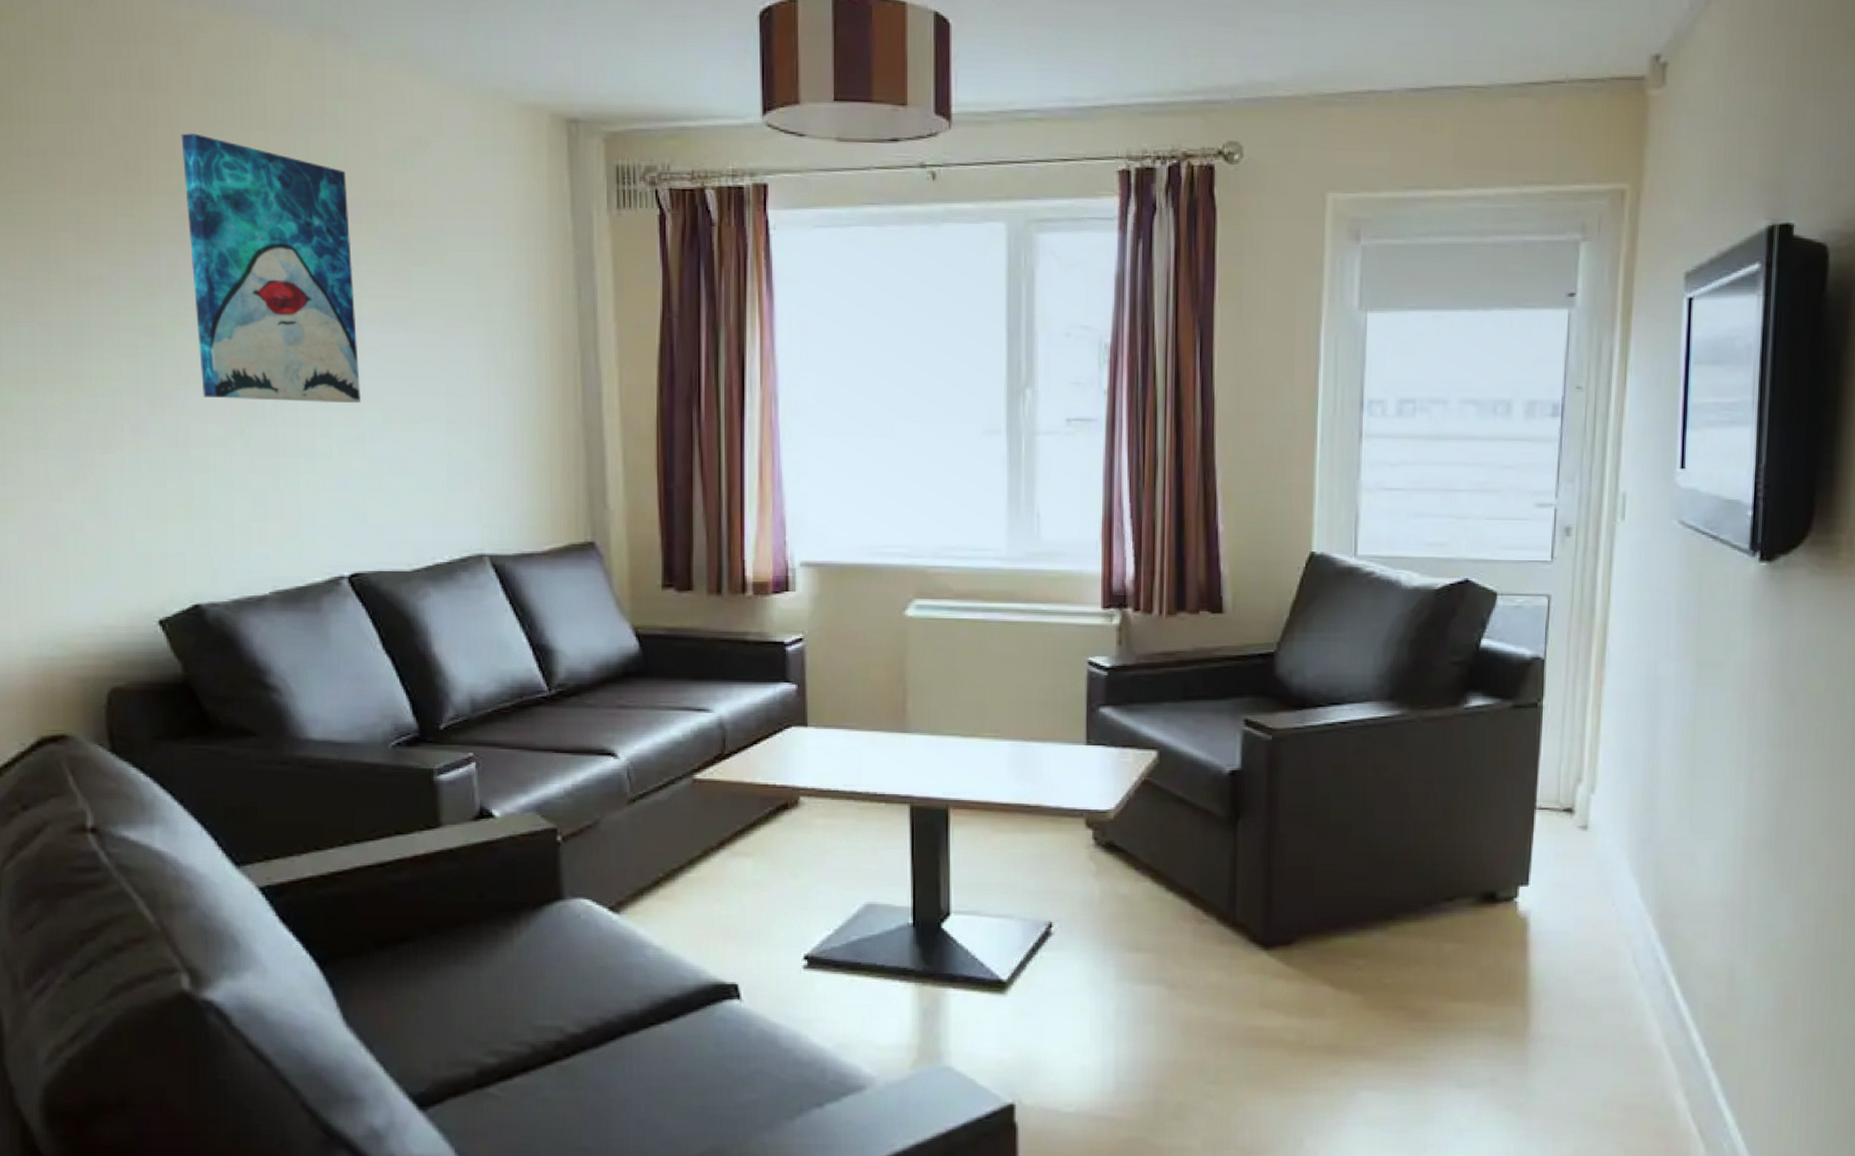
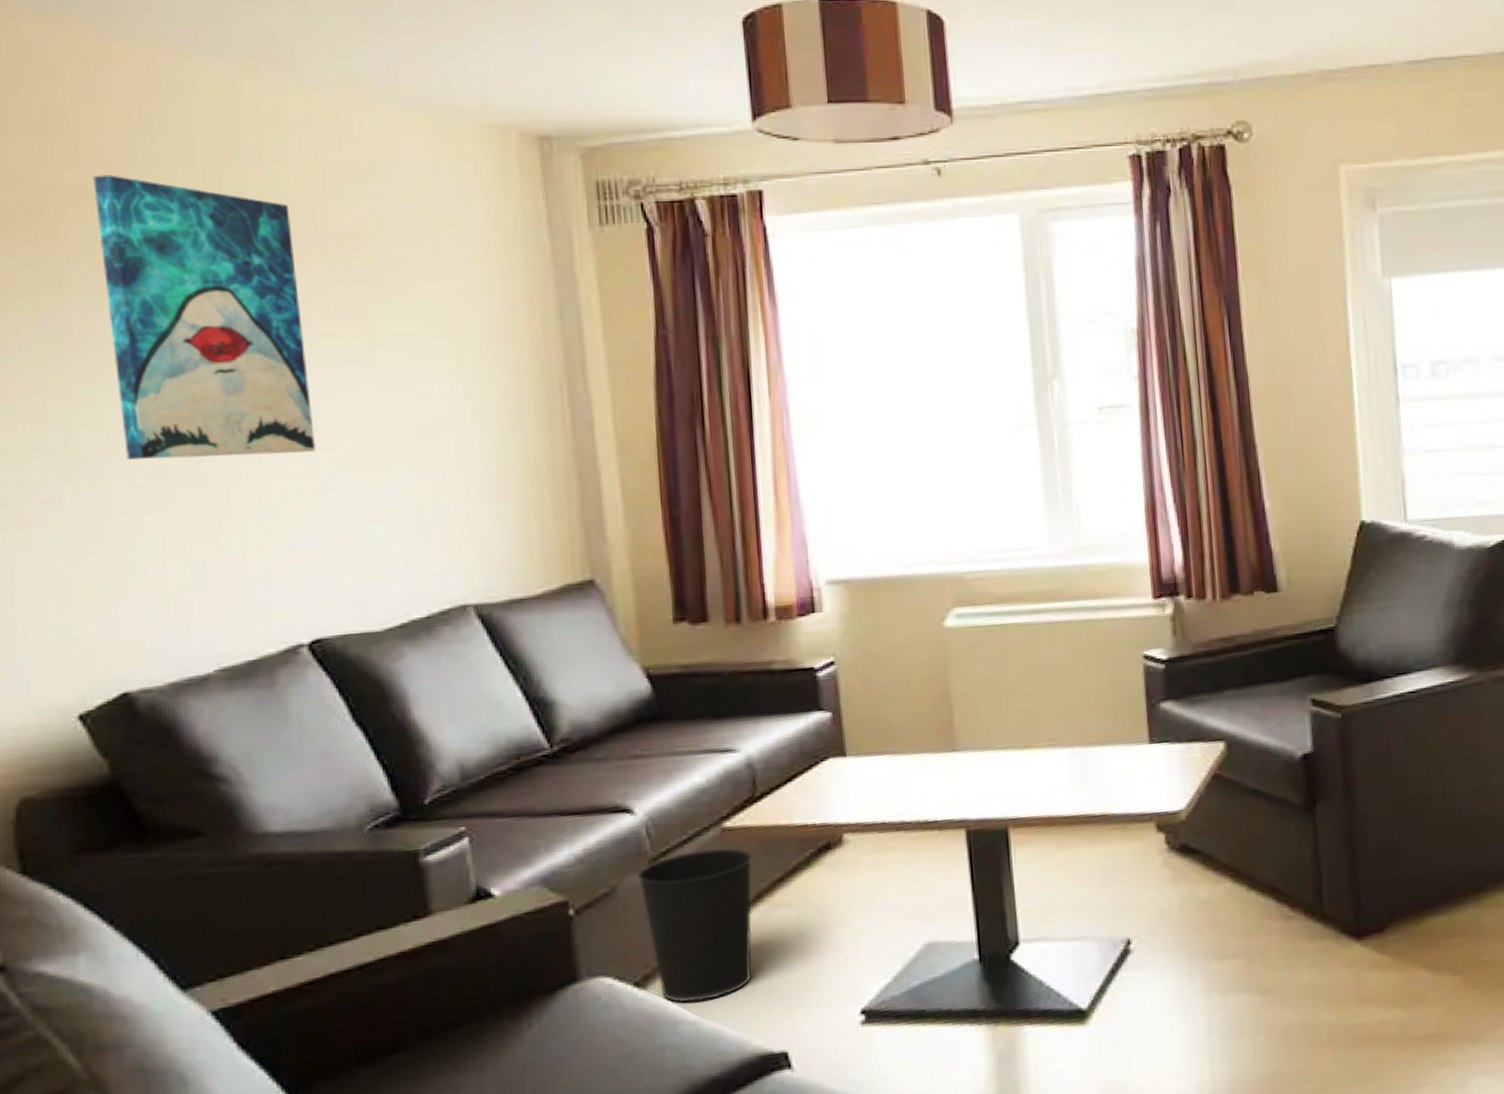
wastebasket: none [616,797,718,931] -> present [636,847,753,1003]

